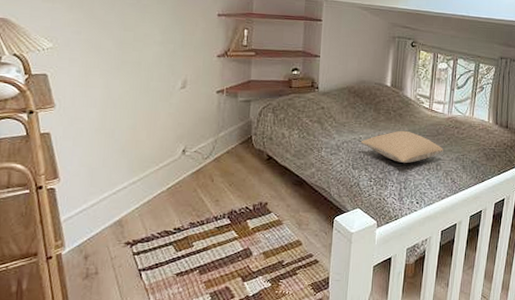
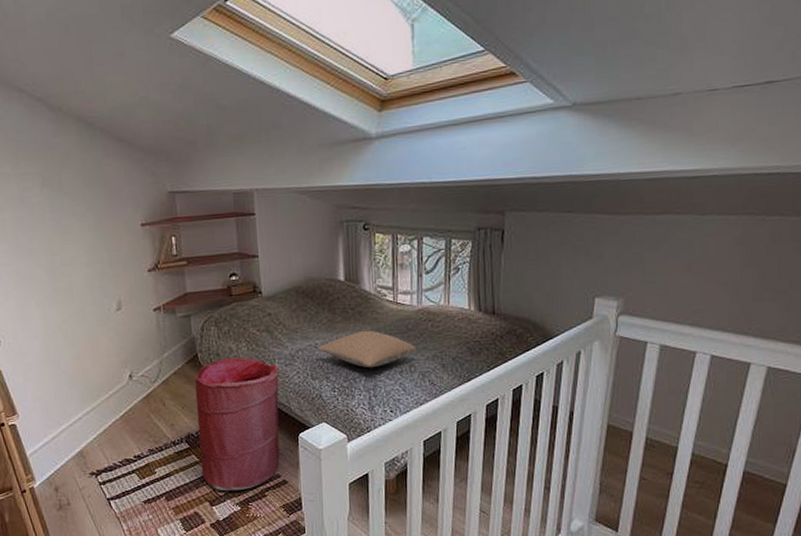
laundry hamper: none [238,143,324,268] -> present [194,357,280,491]

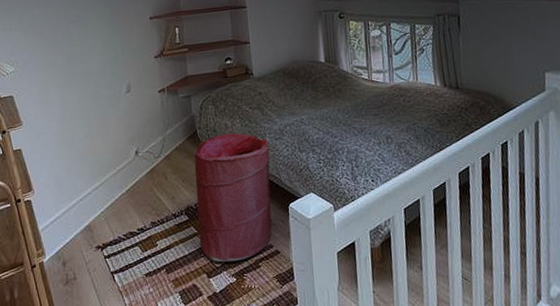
pillow: present [317,330,416,368] -> none [303,105,391,141]

